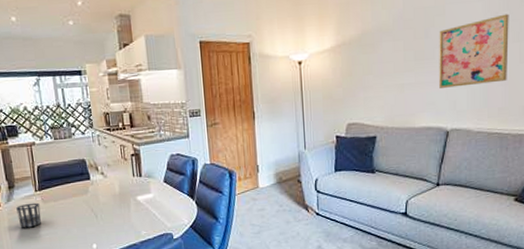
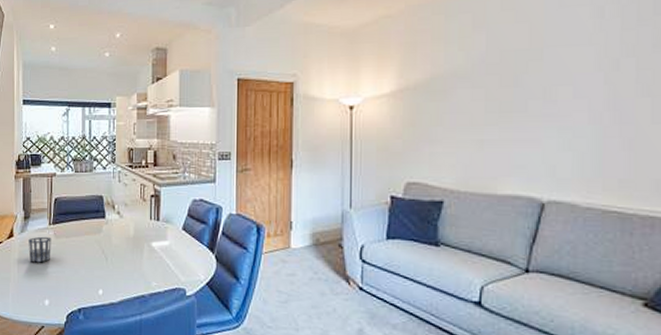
wall art: present [439,13,509,88] -> none [533,61,636,148]

